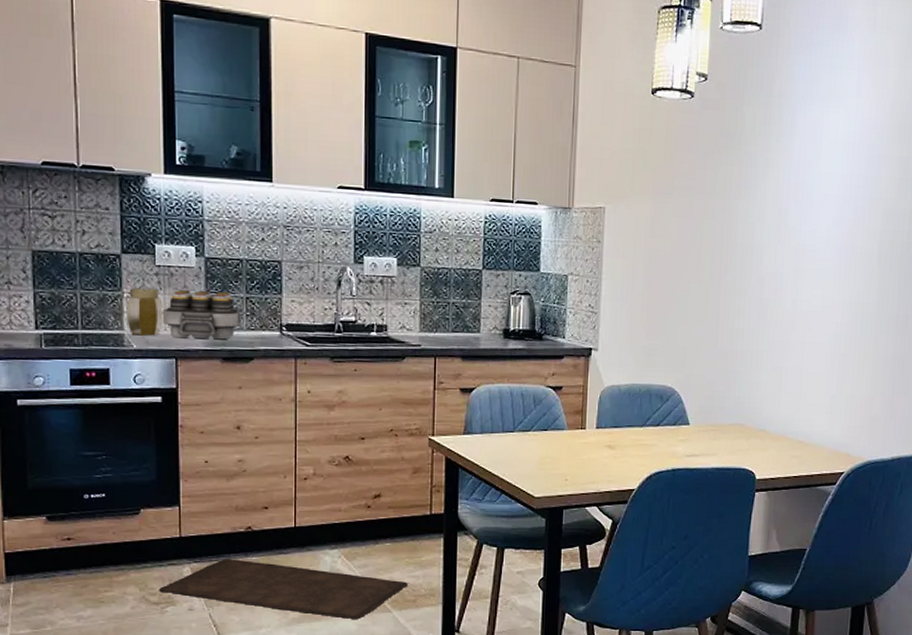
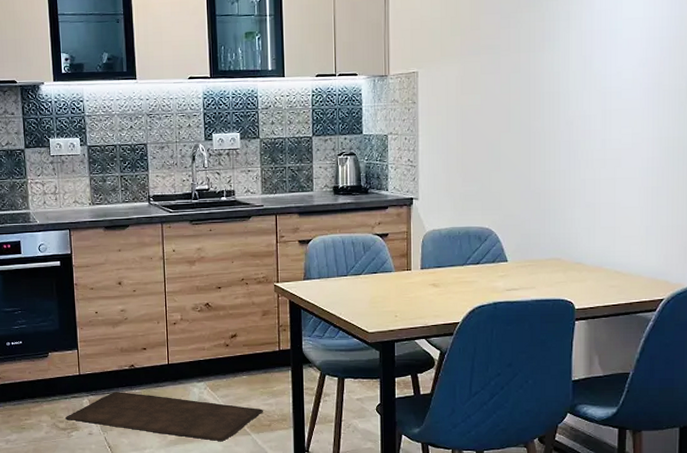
jar: present [126,288,163,336] -> none [30,175,59,213]
spice rack: present [163,289,241,340] -> none [58,172,118,213]

